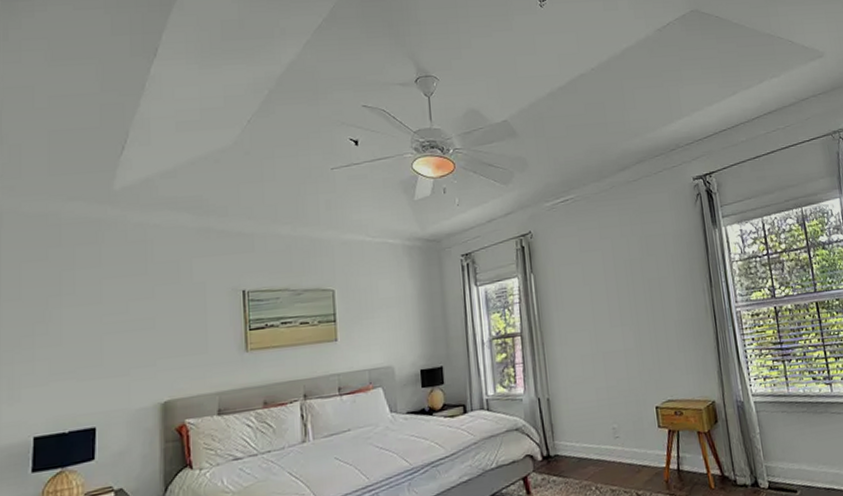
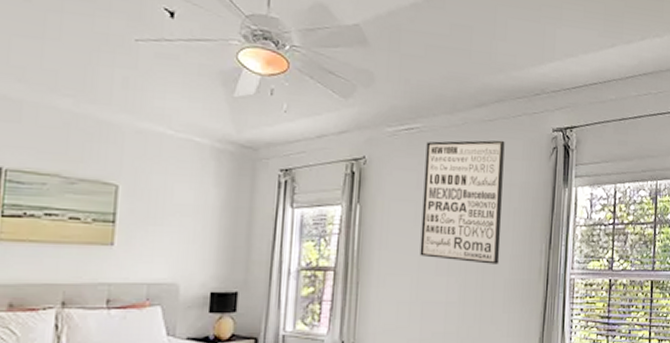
wall art: none [582,196,667,312] -> present [420,140,505,264]

